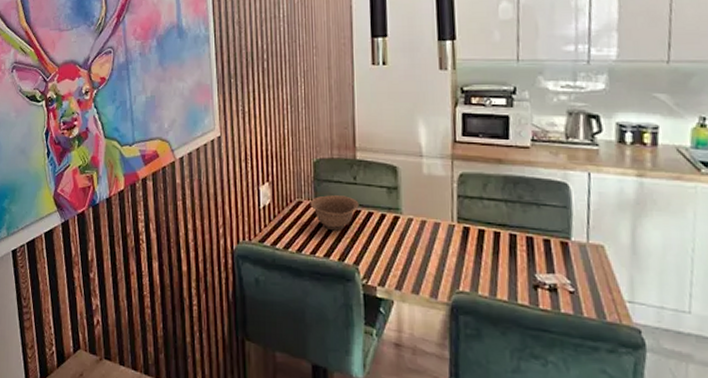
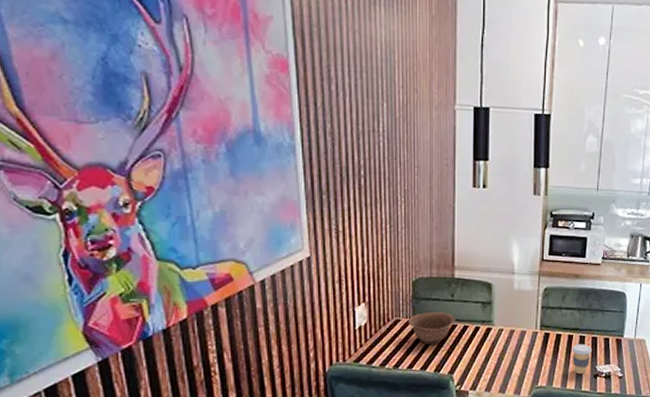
coffee cup: none [500,243,528,282] -> present [572,343,592,374]

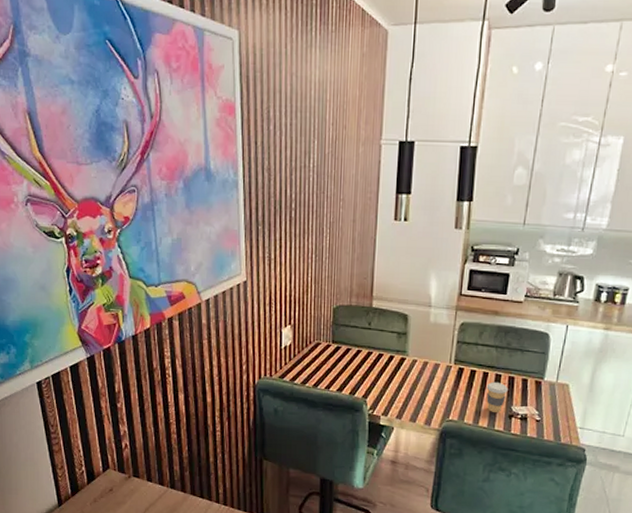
bowl: present [408,312,456,345] -> none [327,338,372,369]

